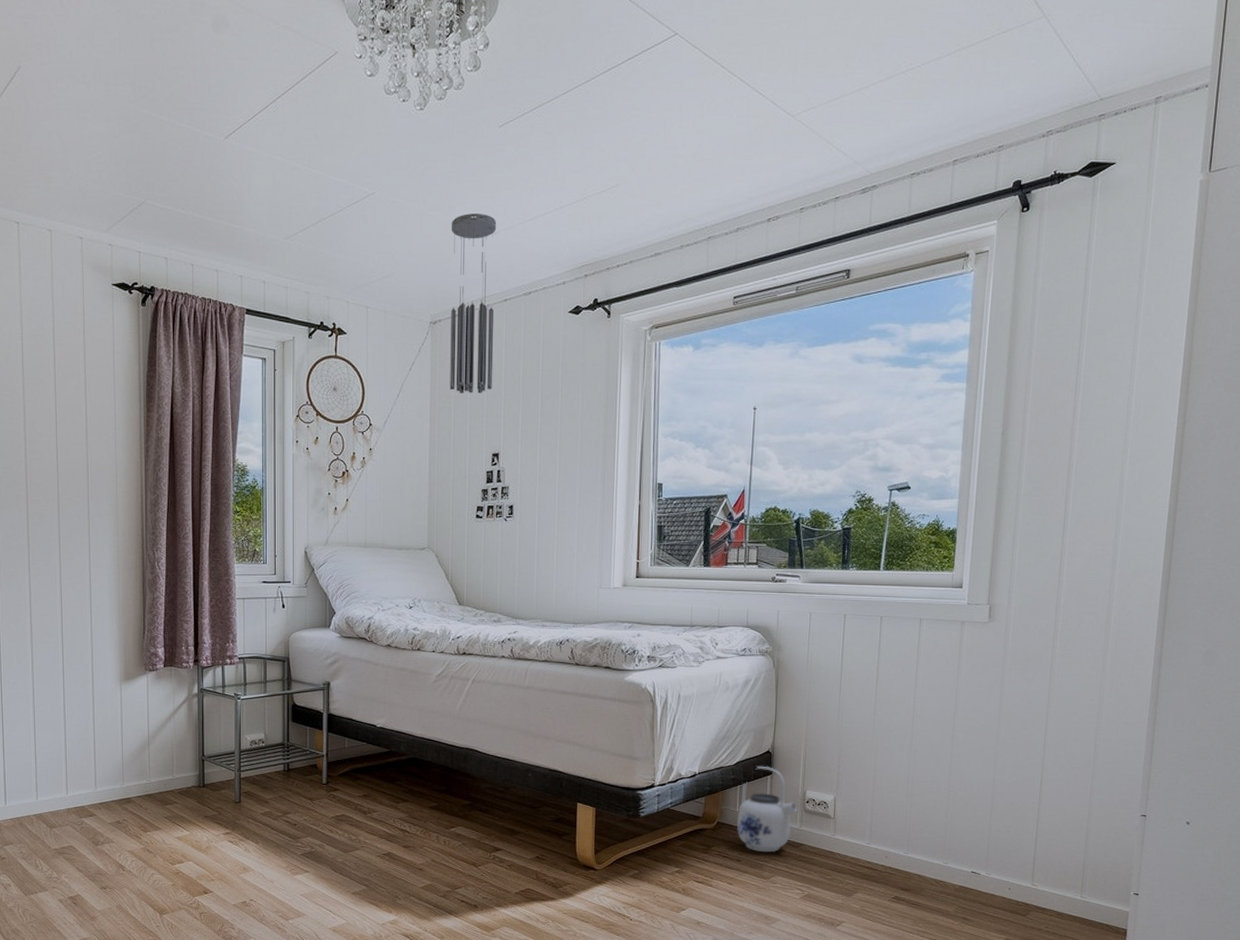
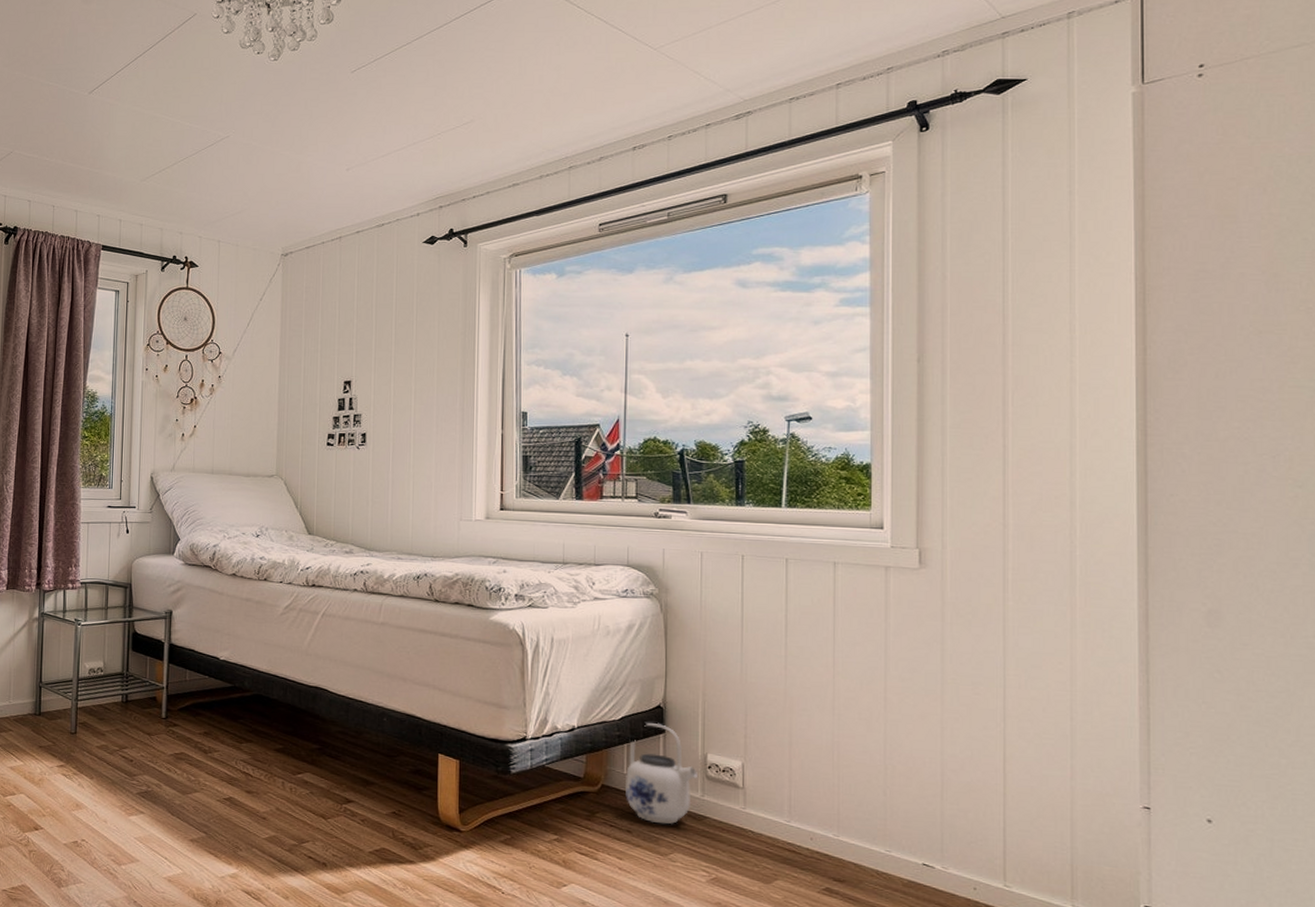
wind chime: present [450,213,497,394] -> none [300,152,349,322]

